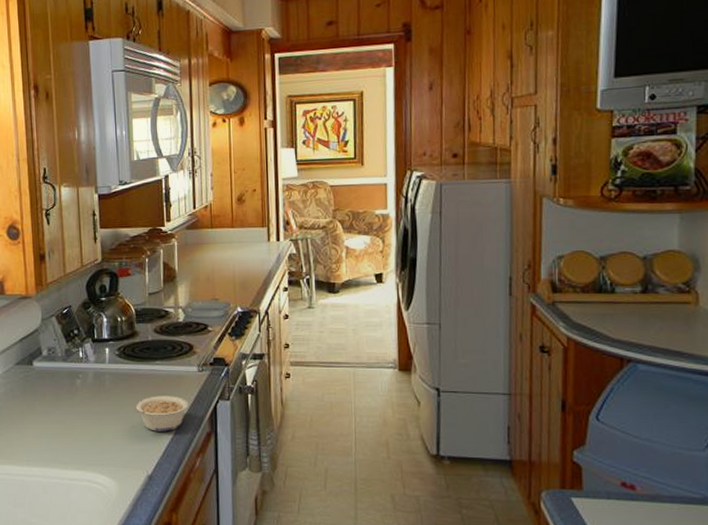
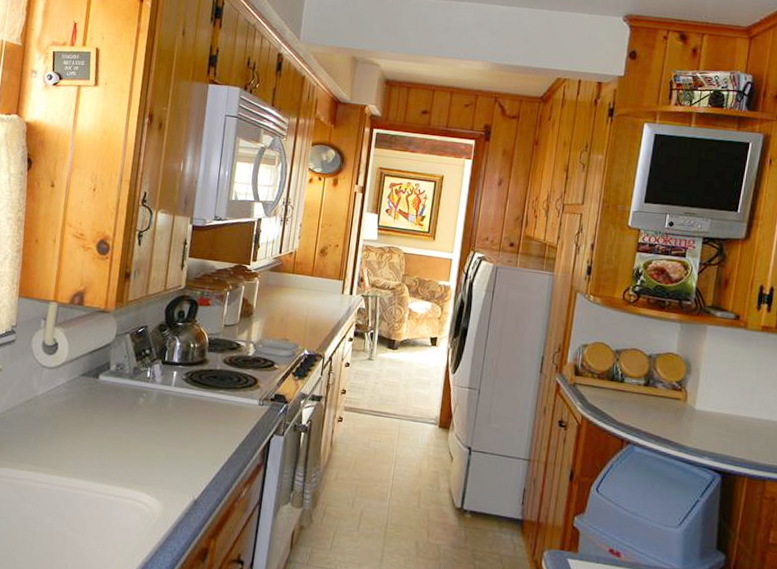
legume: present [134,395,189,432] -> none [191,423,245,459]

